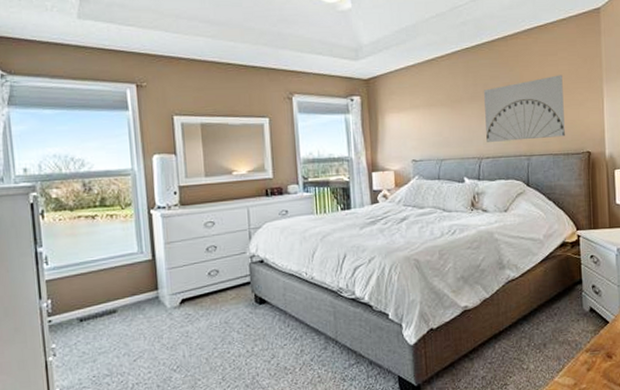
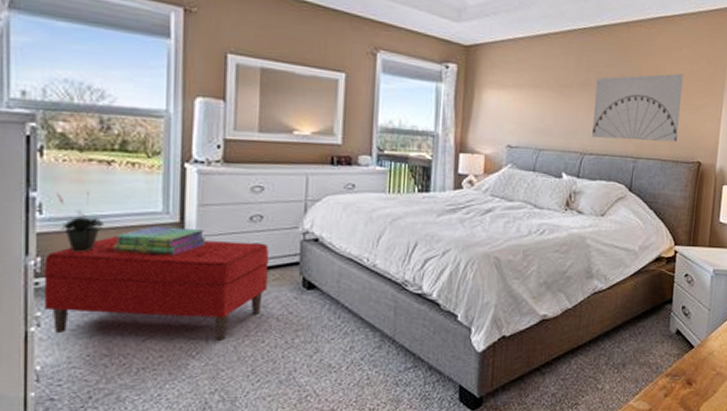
bench: none [53,269,227,361] -> present [43,236,270,340]
potted plant: none [57,243,95,293] -> present [57,192,104,252]
stack of books: none [103,263,174,289] -> present [113,226,206,256]

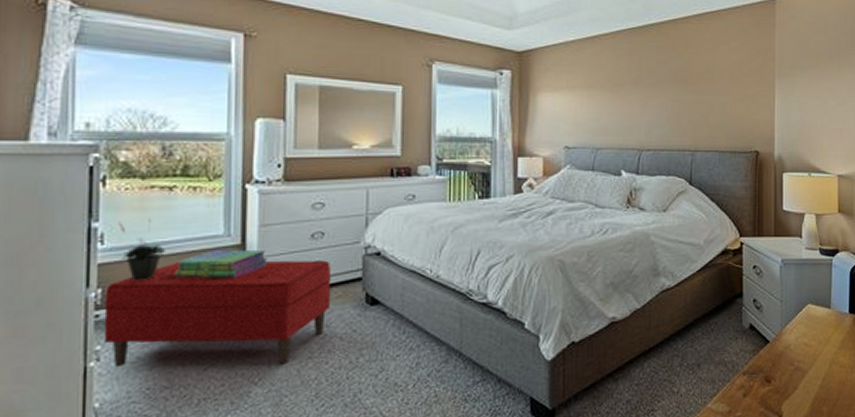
wall art: present [592,73,683,142] -> none [648,65,733,134]

